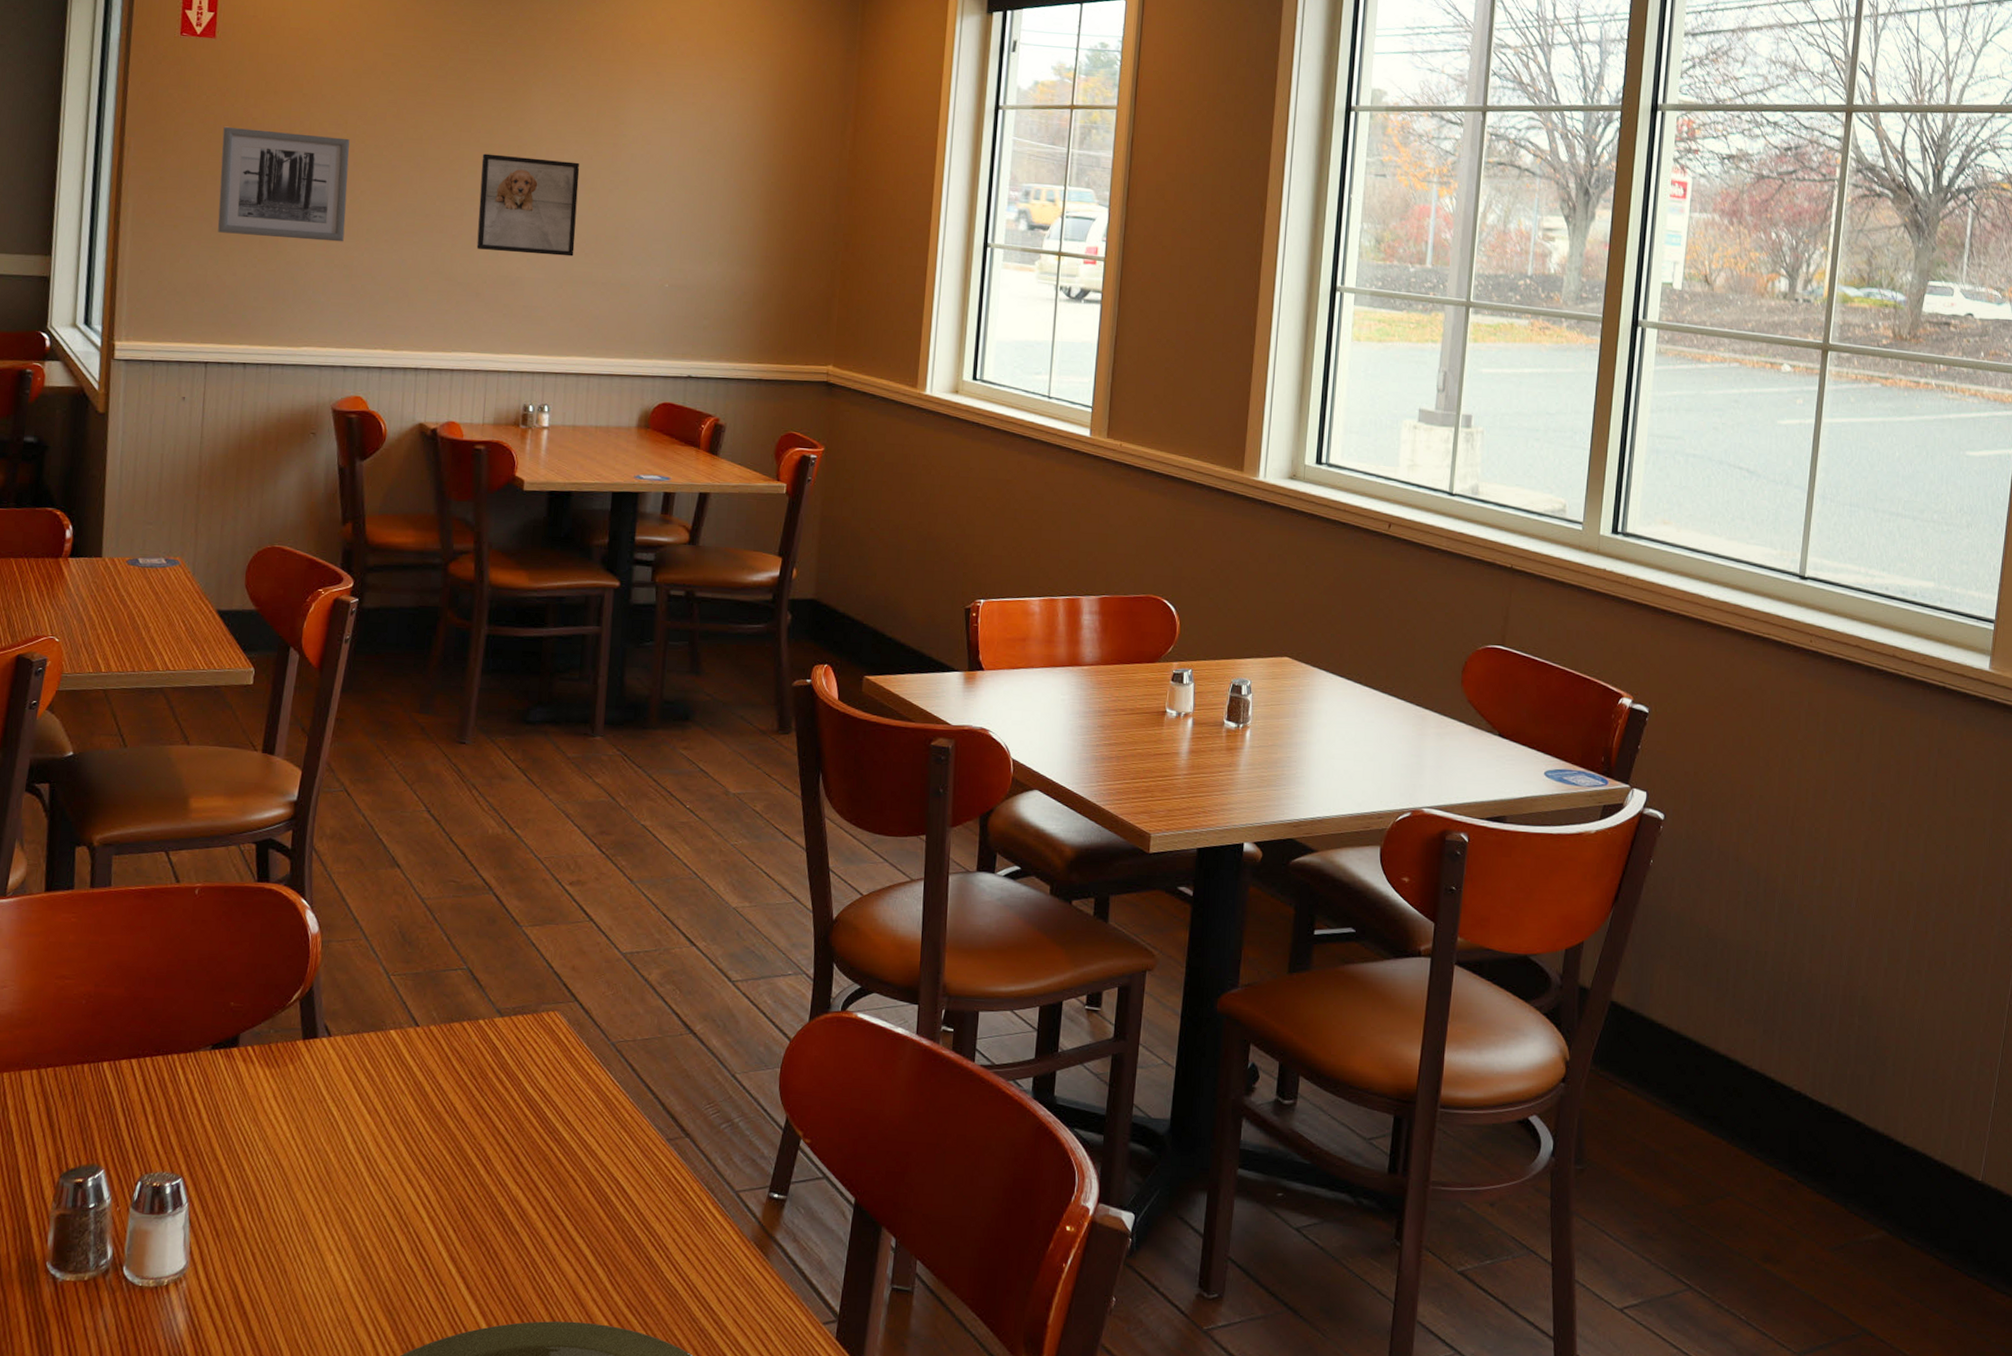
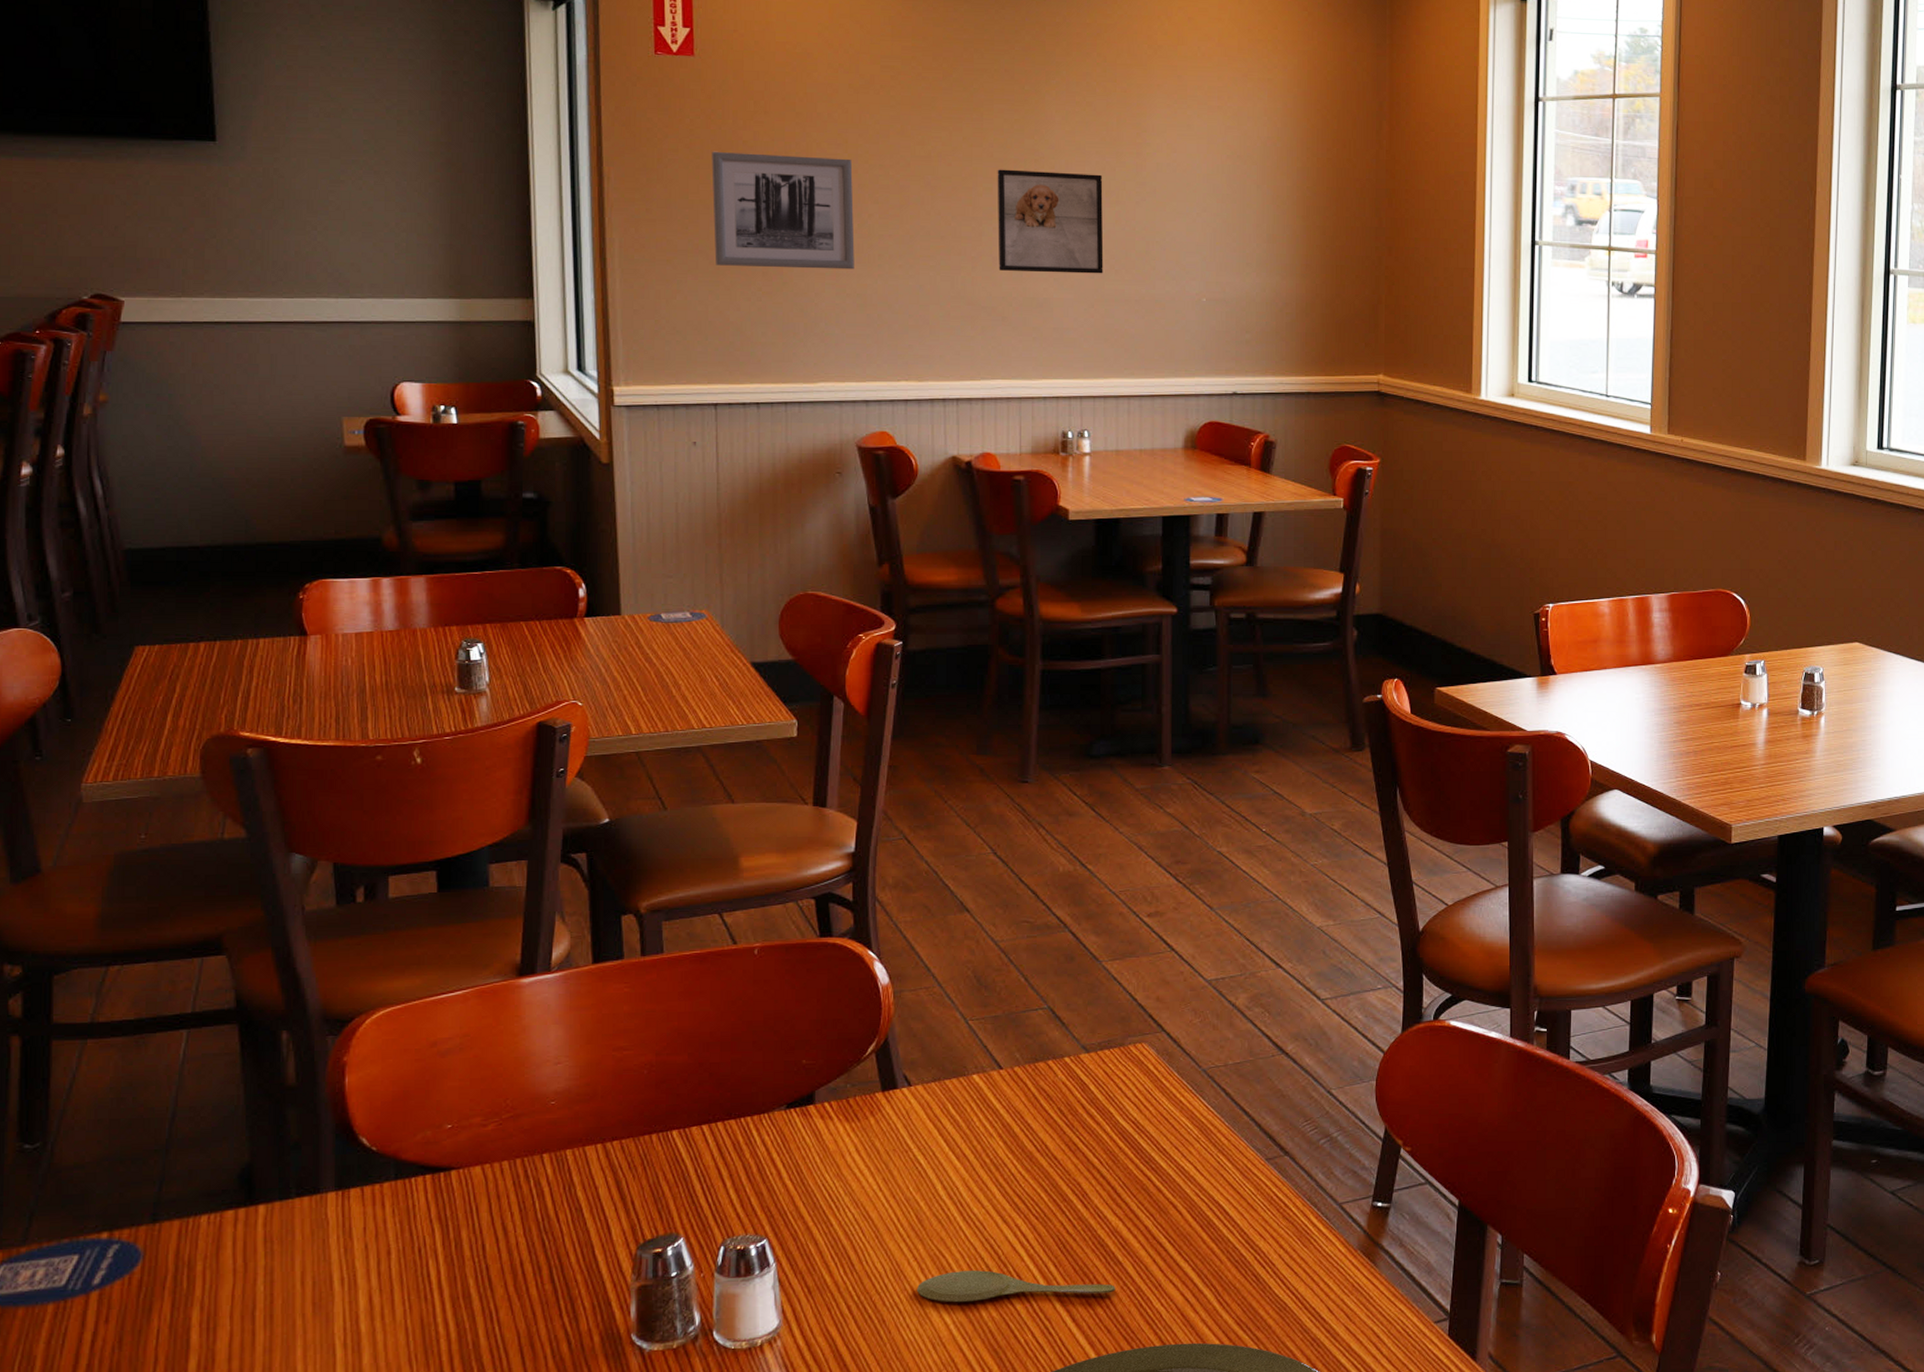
spoon: none [319,1227,511,1263] -> present [916,1270,1116,1303]

